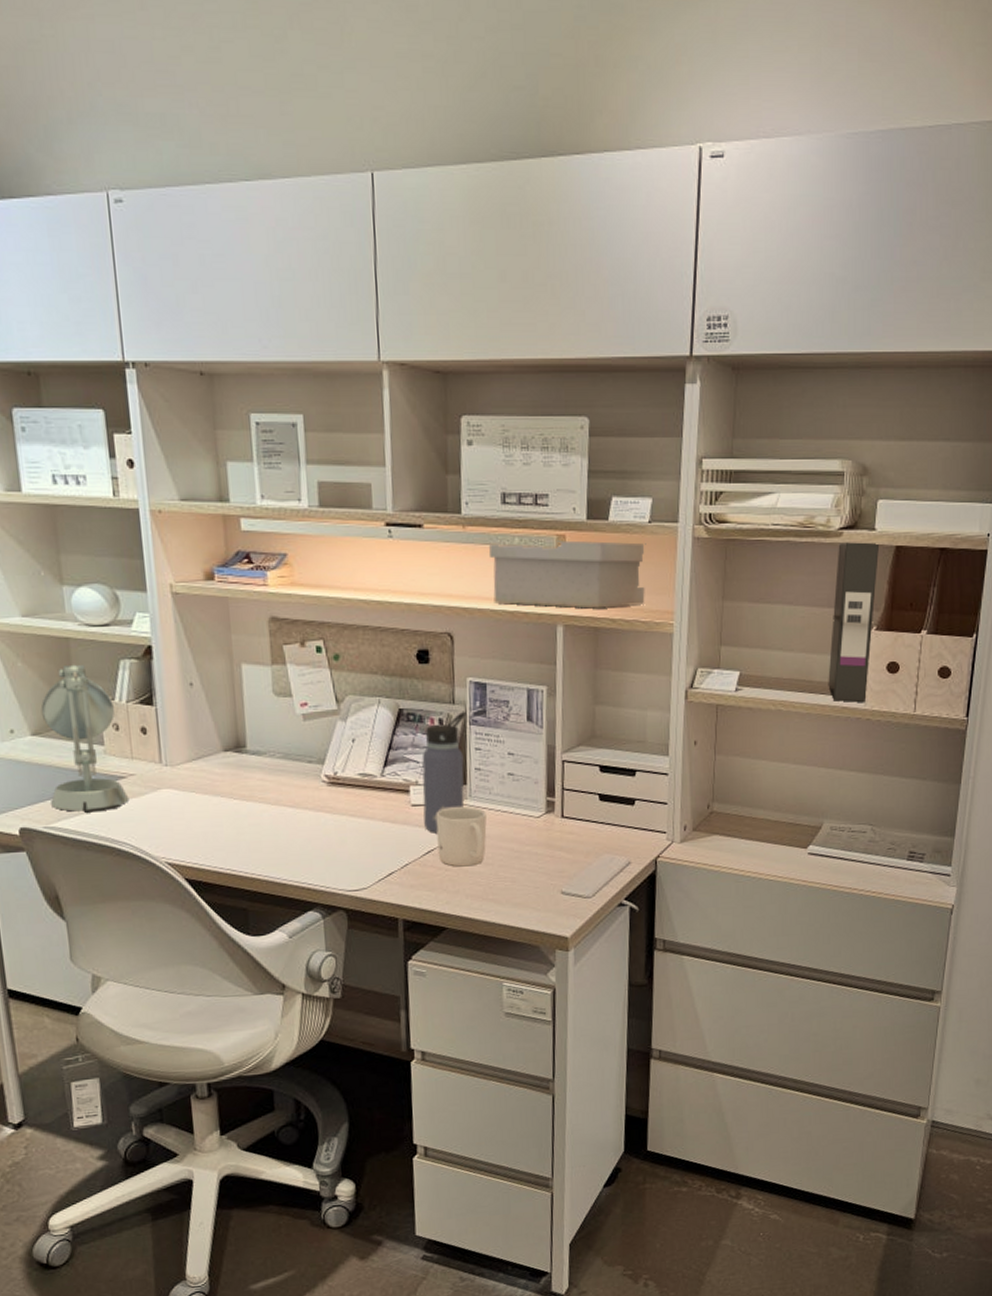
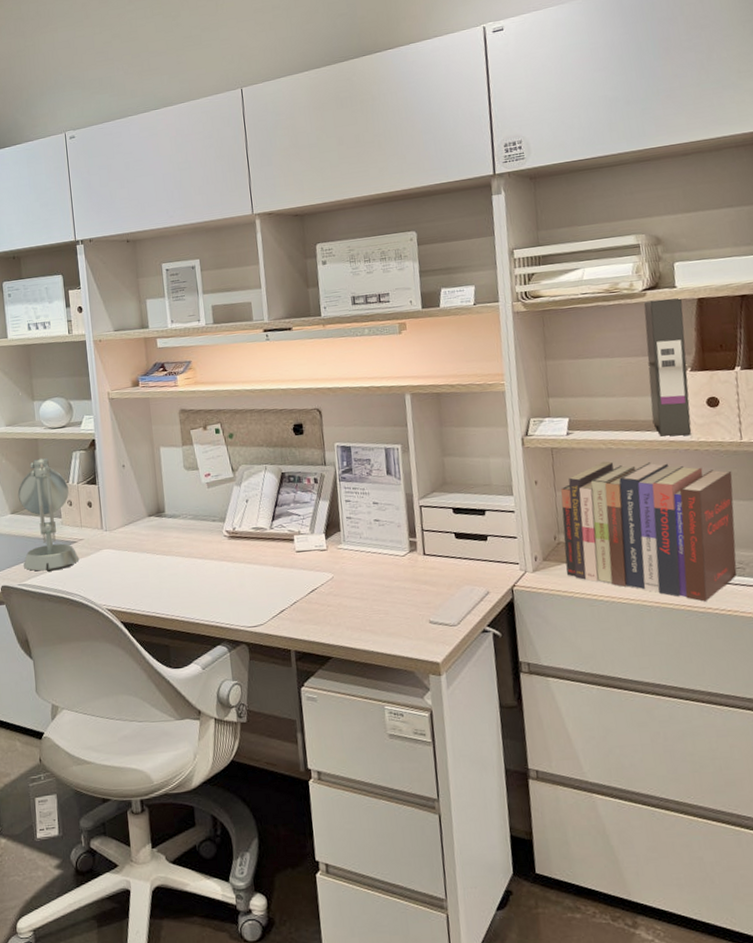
water bottle: present [421,711,467,833] -> none [302,470,340,575]
mug: present [436,806,487,867] -> none [316,550,361,603]
decorative box: present [488,540,646,609] -> none [345,321,478,382]
books: none [715,724,900,882] -> present [560,461,737,602]

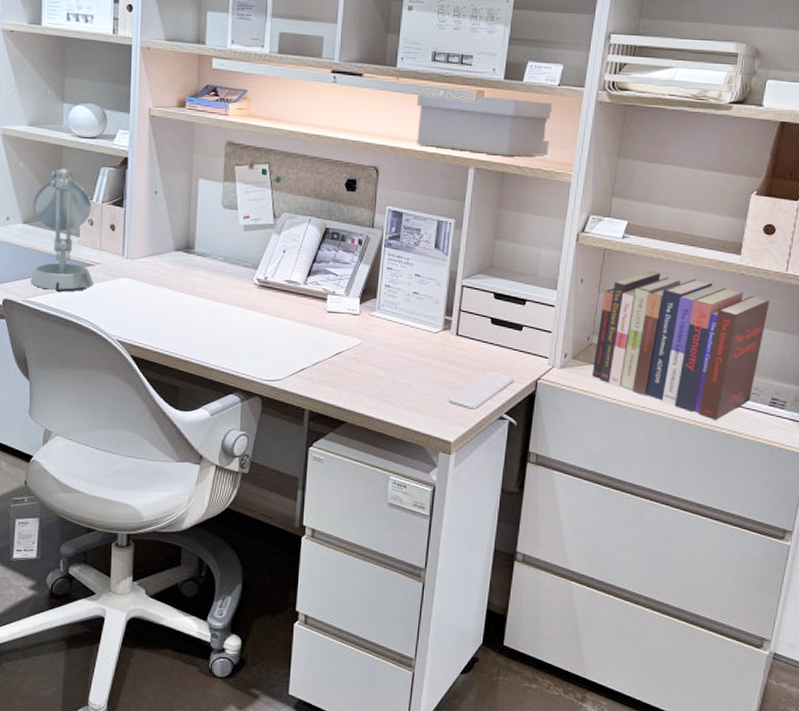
decorative box: none [345,321,478,382] -> present [416,92,554,157]
binder: present [643,298,692,437] -> none [707,115,766,258]

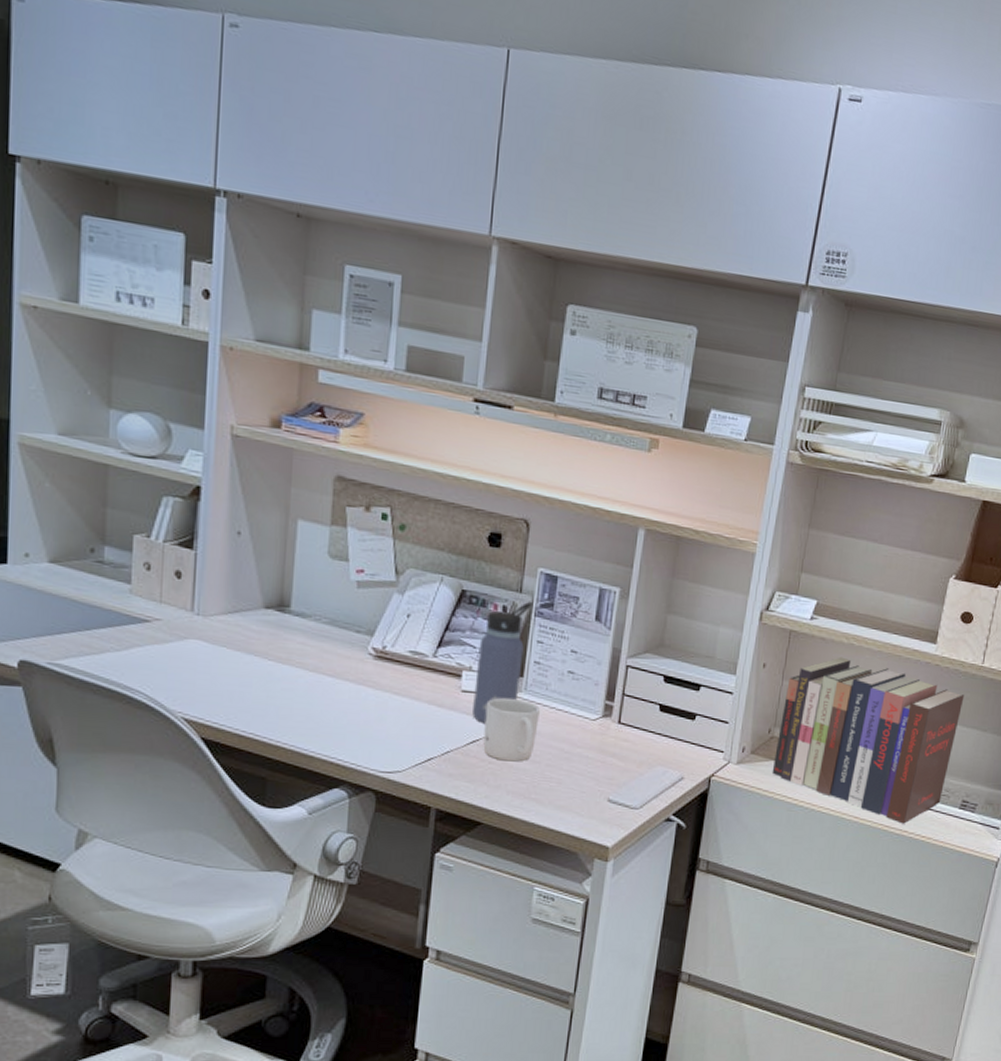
desk lamp: present [31,167,94,292] -> none [60,493,151,655]
water bottle: none [336,234,383,338] -> present [472,601,533,723]
mug: none [345,316,391,370] -> present [483,697,540,762]
decorative box: present [416,92,554,157] -> none [577,434,740,521]

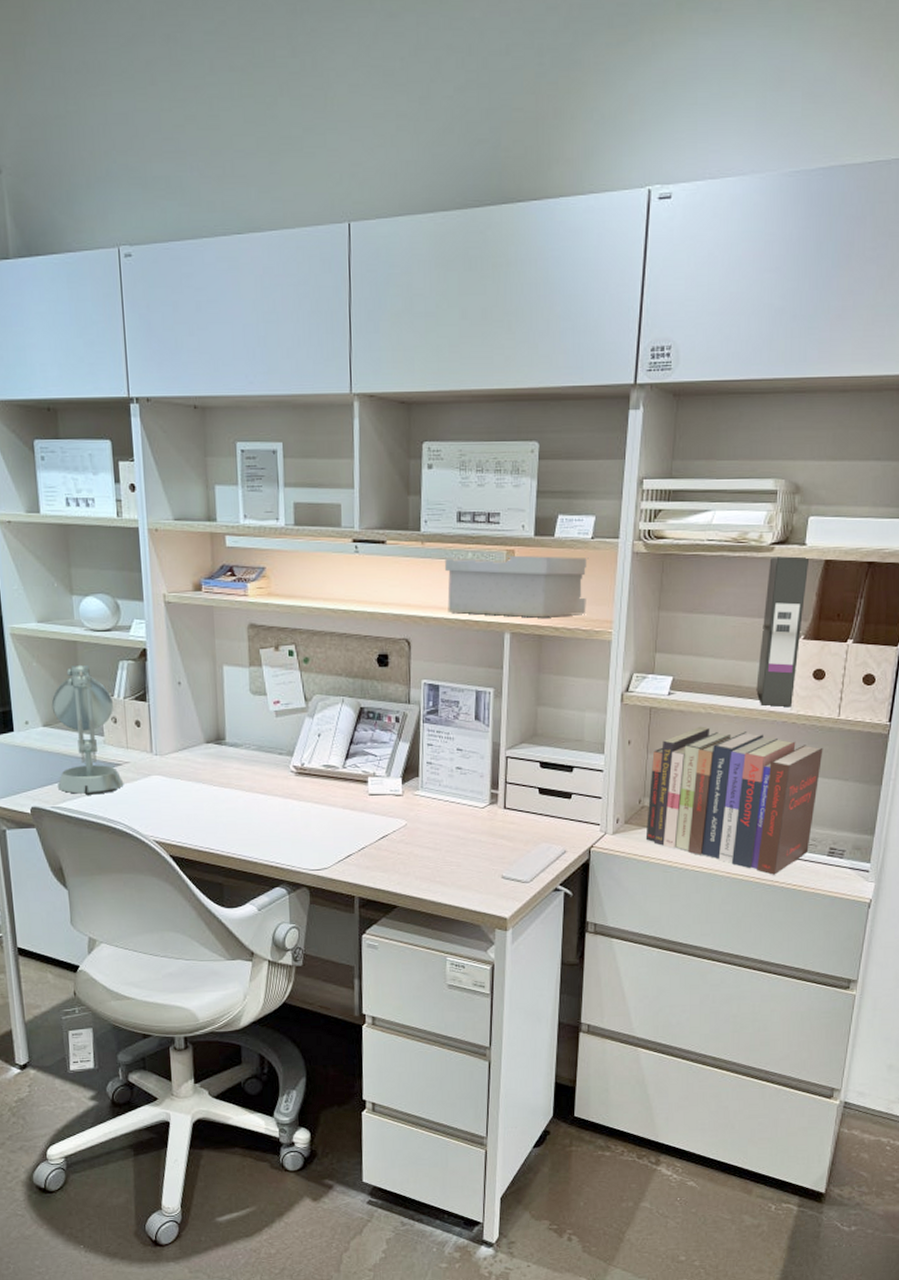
desk lamp: none [60,493,151,655] -> present [51,664,124,795]
water bottle: present [472,601,533,723] -> none [379,710,421,820]
mug: present [483,697,540,762] -> none [390,796,436,851]
decorative box: none [577,434,740,521] -> present [444,555,589,618]
binder: none [902,489,968,647] -> present [756,556,810,707]

